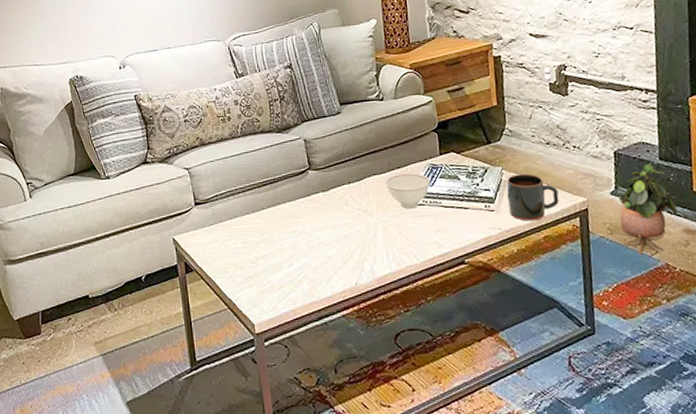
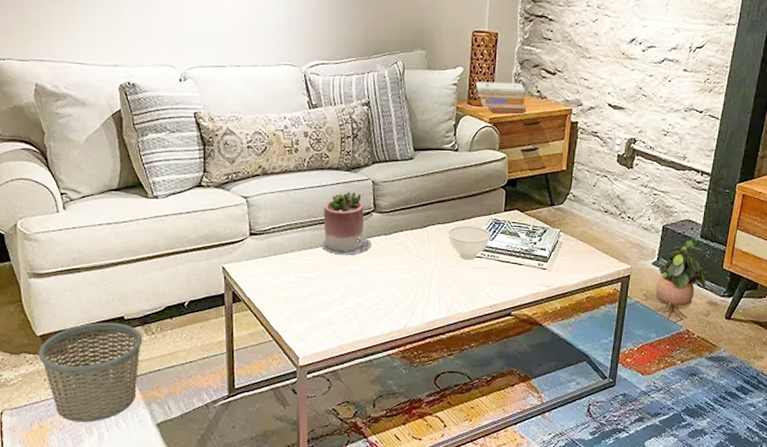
basket: none [16,301,107,405] -> present [38,322,143,422]
succulent planter: none [260,152,311,216] -> present [321,191,372,255]
books: none [390,26,446,59] -> present [475,81,526,114]
mug: present [506,174,560,221] -> none [560,237,607,282]

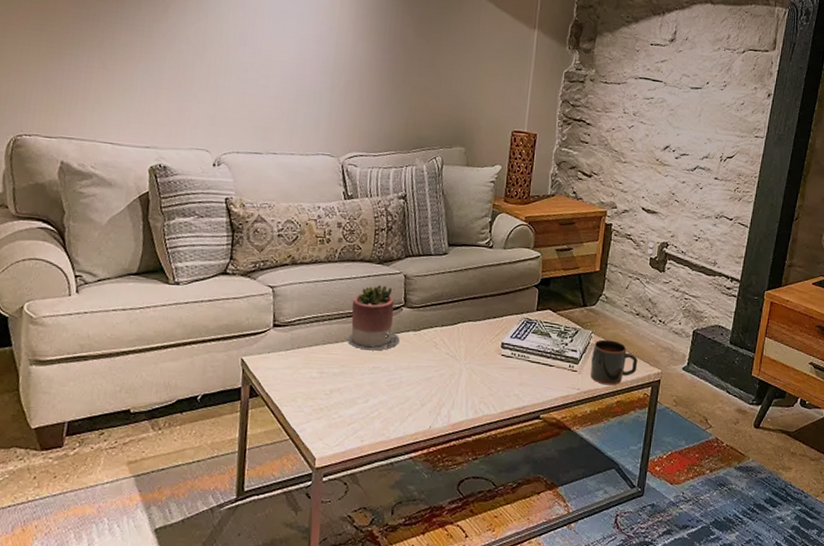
basket: present [38,322,143,422] -> none [30,415,149,527]
bowl: present [447,225,492,260] -> none [478,323,523,360]
books: present [475,81,526,114] -> none [512,180,562,214]
mug: none [560,237,607,282] -> present [590,339,638,386]
potted plant: present [654,240,706,321] -> none [684,346,735,428]

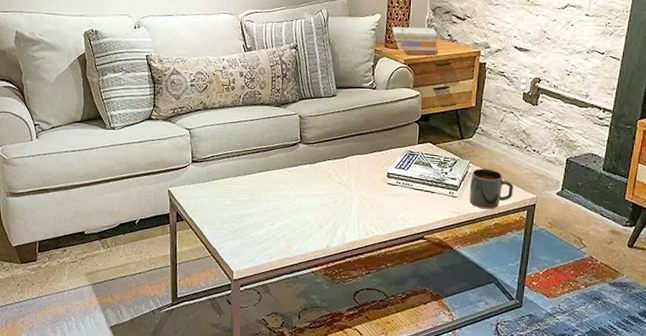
succulent planter: present [347,284,400,351] -> none [253,124,298,182]
books: none [512,180,562,214] -> present [391,26,438,56]

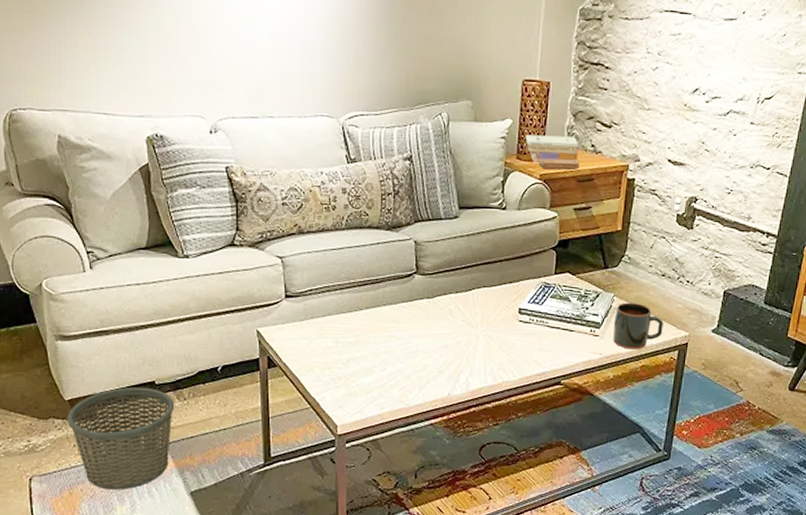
basket: none [13,236,100,323] -> present [67,386,175,490]

